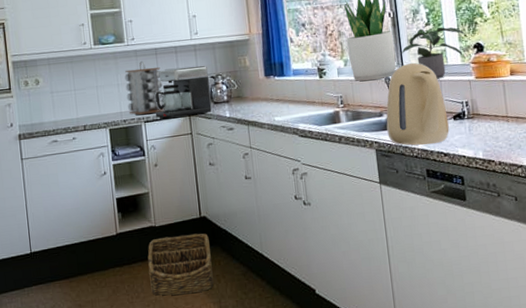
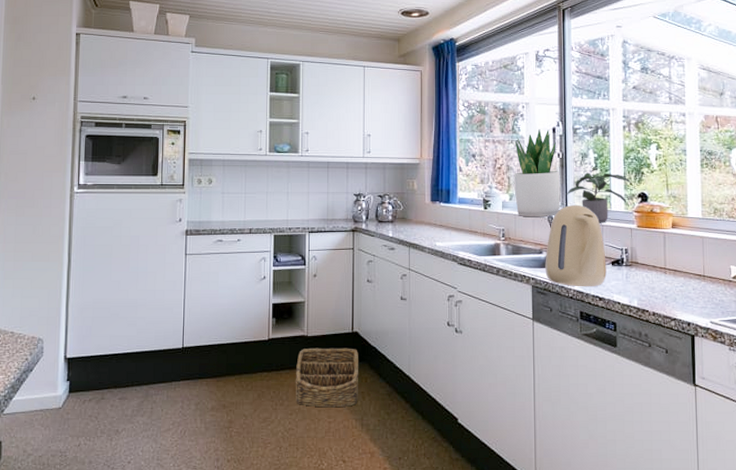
spice rack: present [124,60,164,116] -> none [295,172,330,225]
coffee maker: present [155,65,212,119] -> none [320,183,377,232]

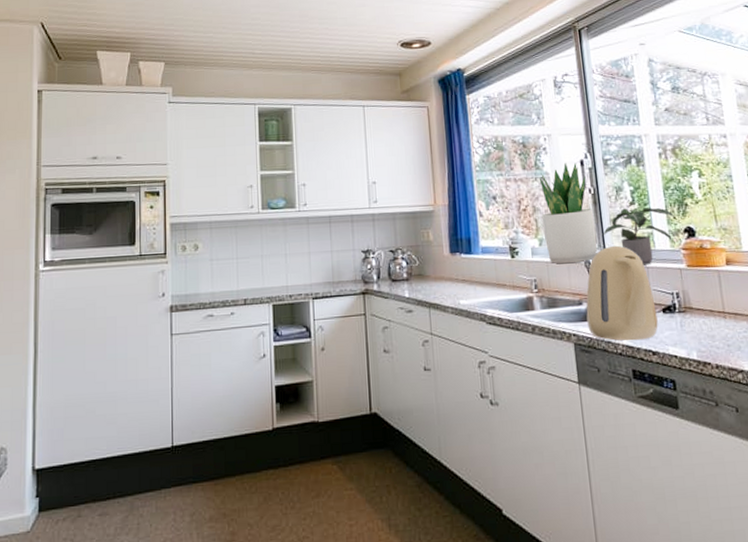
basket: present [295,348,358,408] -> none [307,432,383,508]

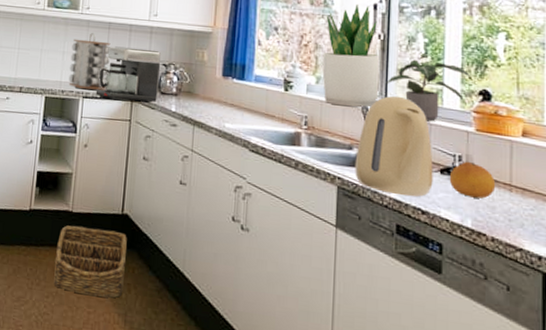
spice rack: none [293,229,336,291] -> present [68,32,111,91]
basket: none [307,432,383,508] -> present [53,225,127,298]
coffee maker: none [325,237,389,296] -> present [95,46,162,103]
fruit: none [671,296,712,331] -> present [449,161,496,199]

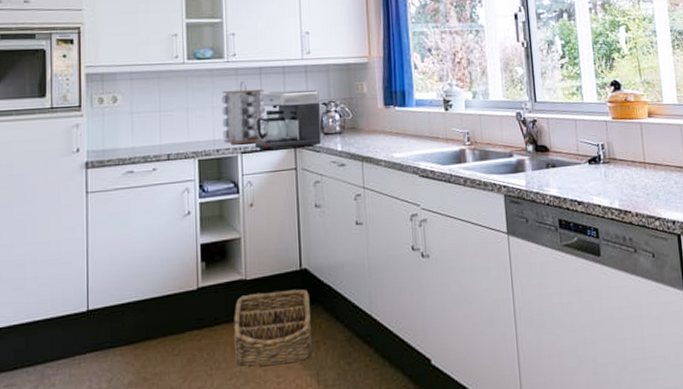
planter: present [322,4,380,108] -> none [473,16,529,117]
kettle: present [355,95,433,198] -> none [516,98,584,192]
potted plant: present [386,59,470,122] -> none [534,61,602,118]
fruit: present [449,161,496,199] -> none [596,148,634,181]

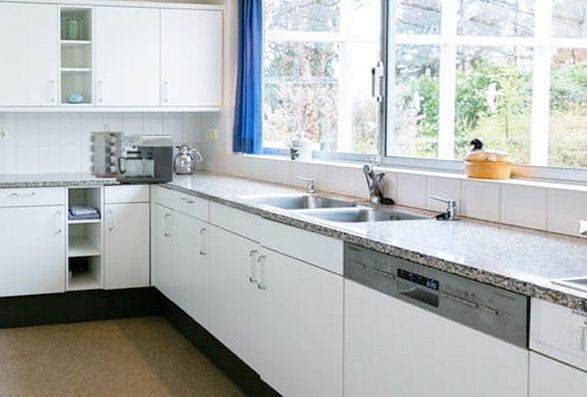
basket: present [233,289,312,367] -> none [92,301,156,361]

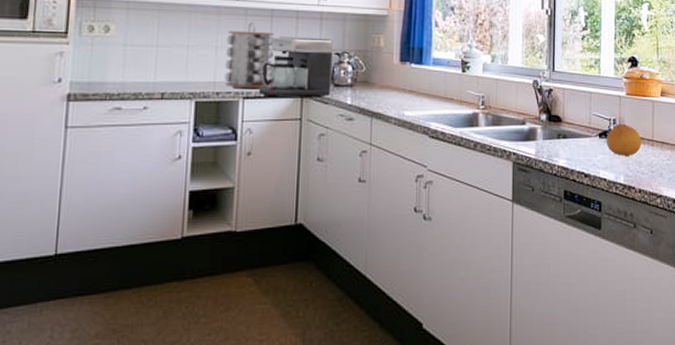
fruit: none [444,206,486,238] -> present [606,123,642,156]

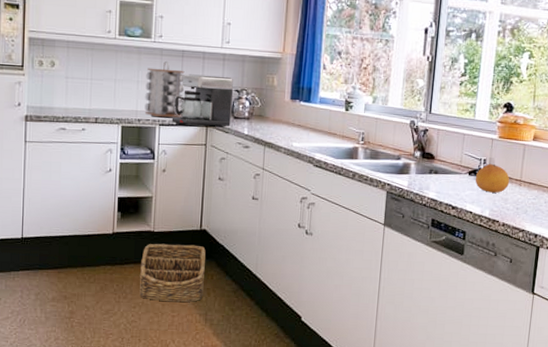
basket: none [216,244,302,323] -> present [139,243,206,303]

